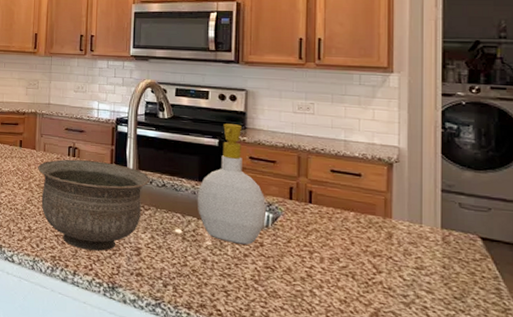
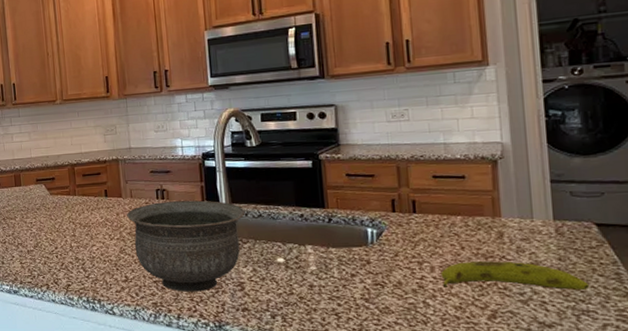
soap bottle: present [197,123,267,245] -> none [296,142,371,265]
fruit: none [329,257,471,301] -> present [440,261,590,290]

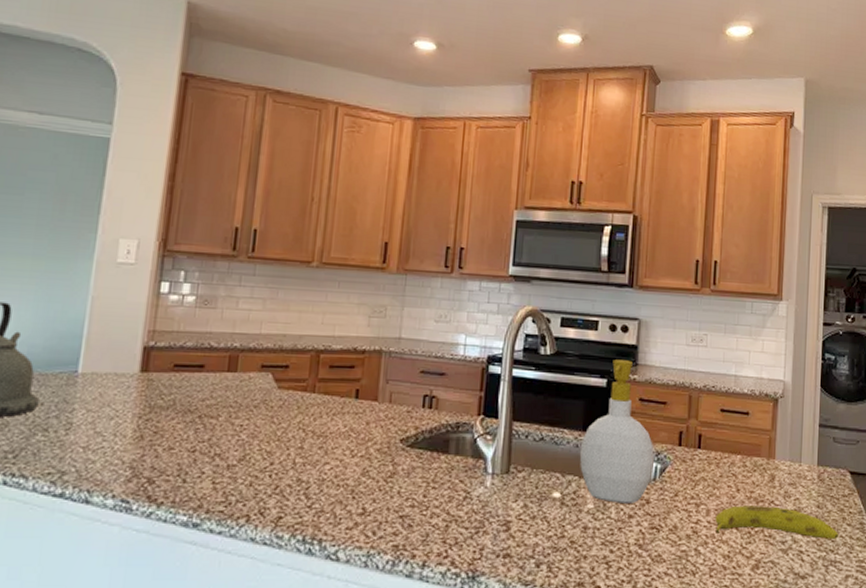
bowl: present [127,200,246,292] -> none [380,412,526,532]
soap bottle: none [296,142,371,265] -> present [579,359,655,504]

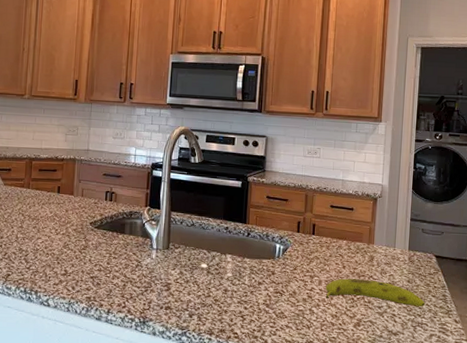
soap bottle: present [579,359,655,504] -> none [221,167,279,274]

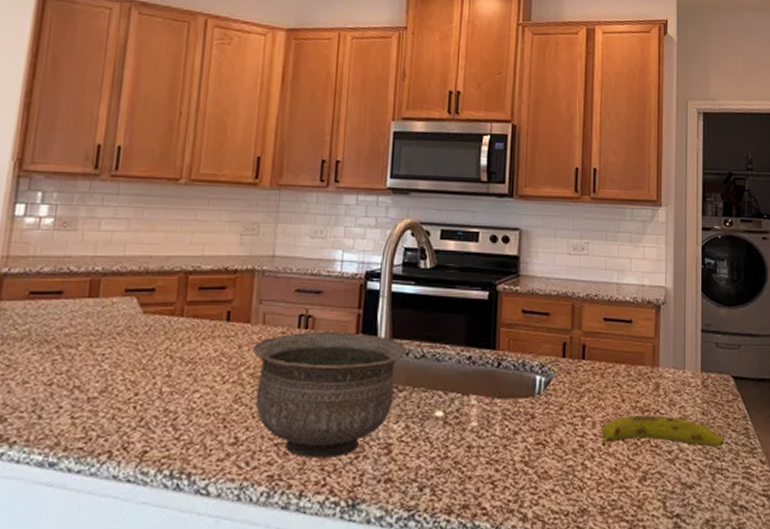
bowl: none [75,203,181,290] -> present [253,332,407,459]

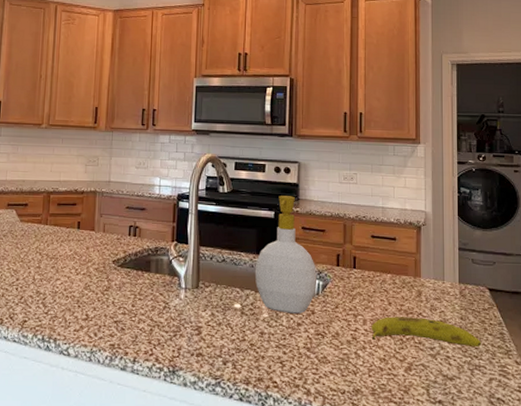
bowl: present [253,332,407,459] -> none [97,239,211,335]
soap bottle: none [462,271,539,420] -> present [254,195,318,314]

